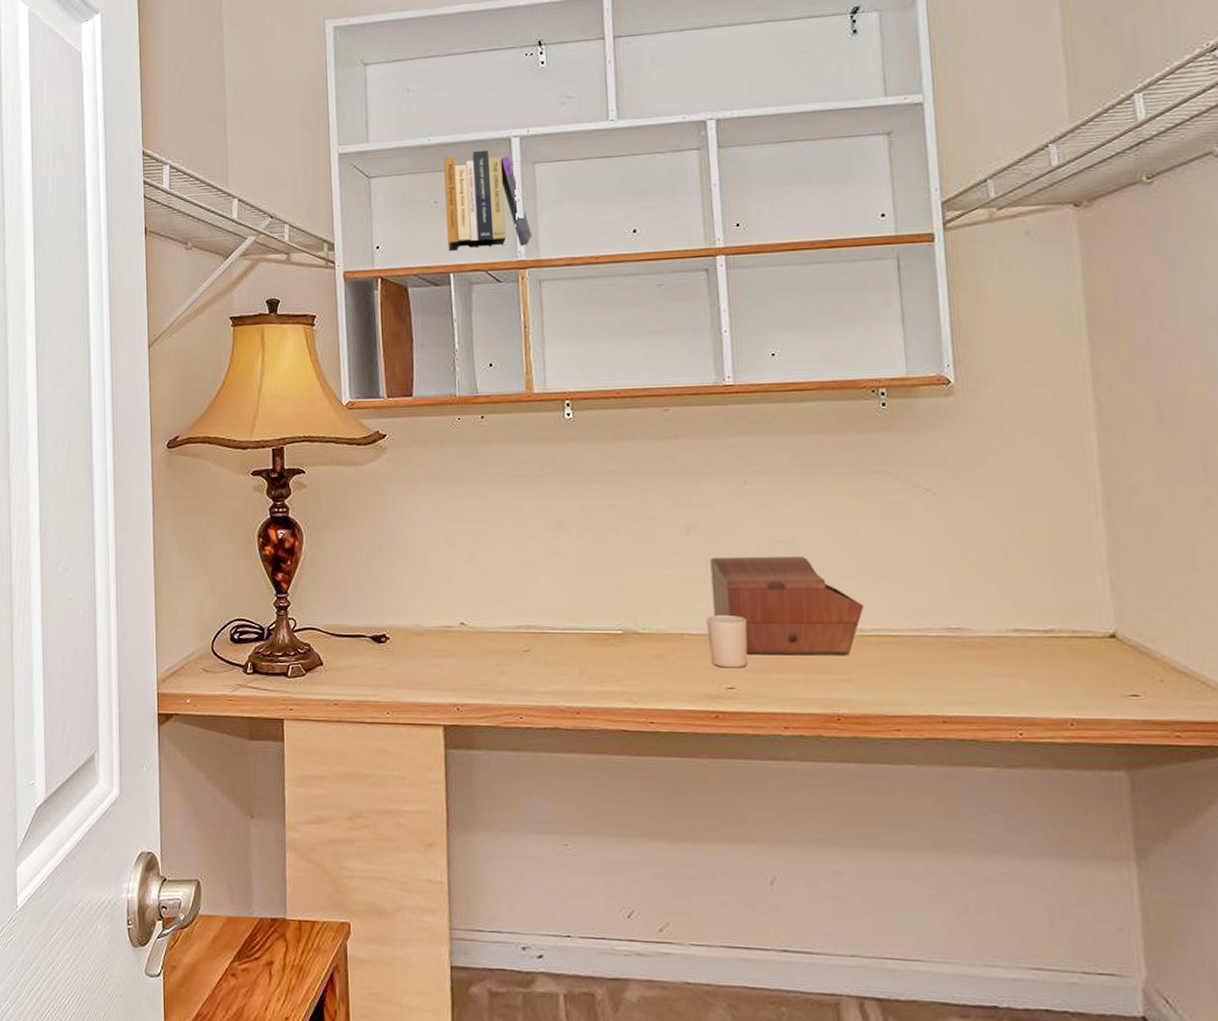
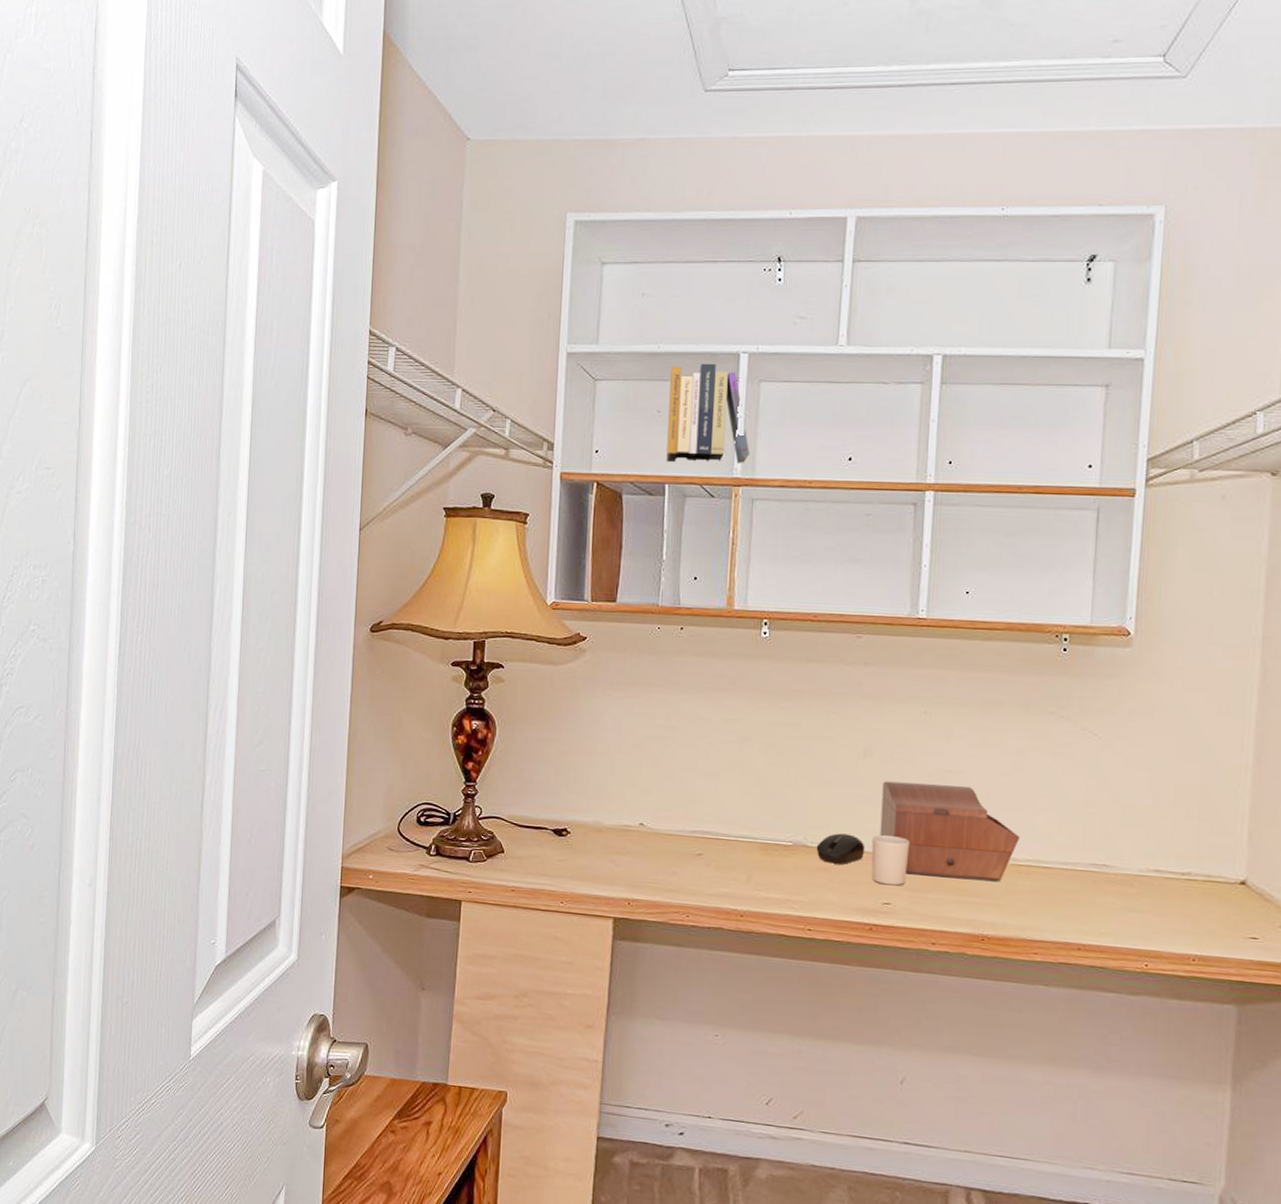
computer mouse: none [648,617,701,650] -> present [816,833,866,865]

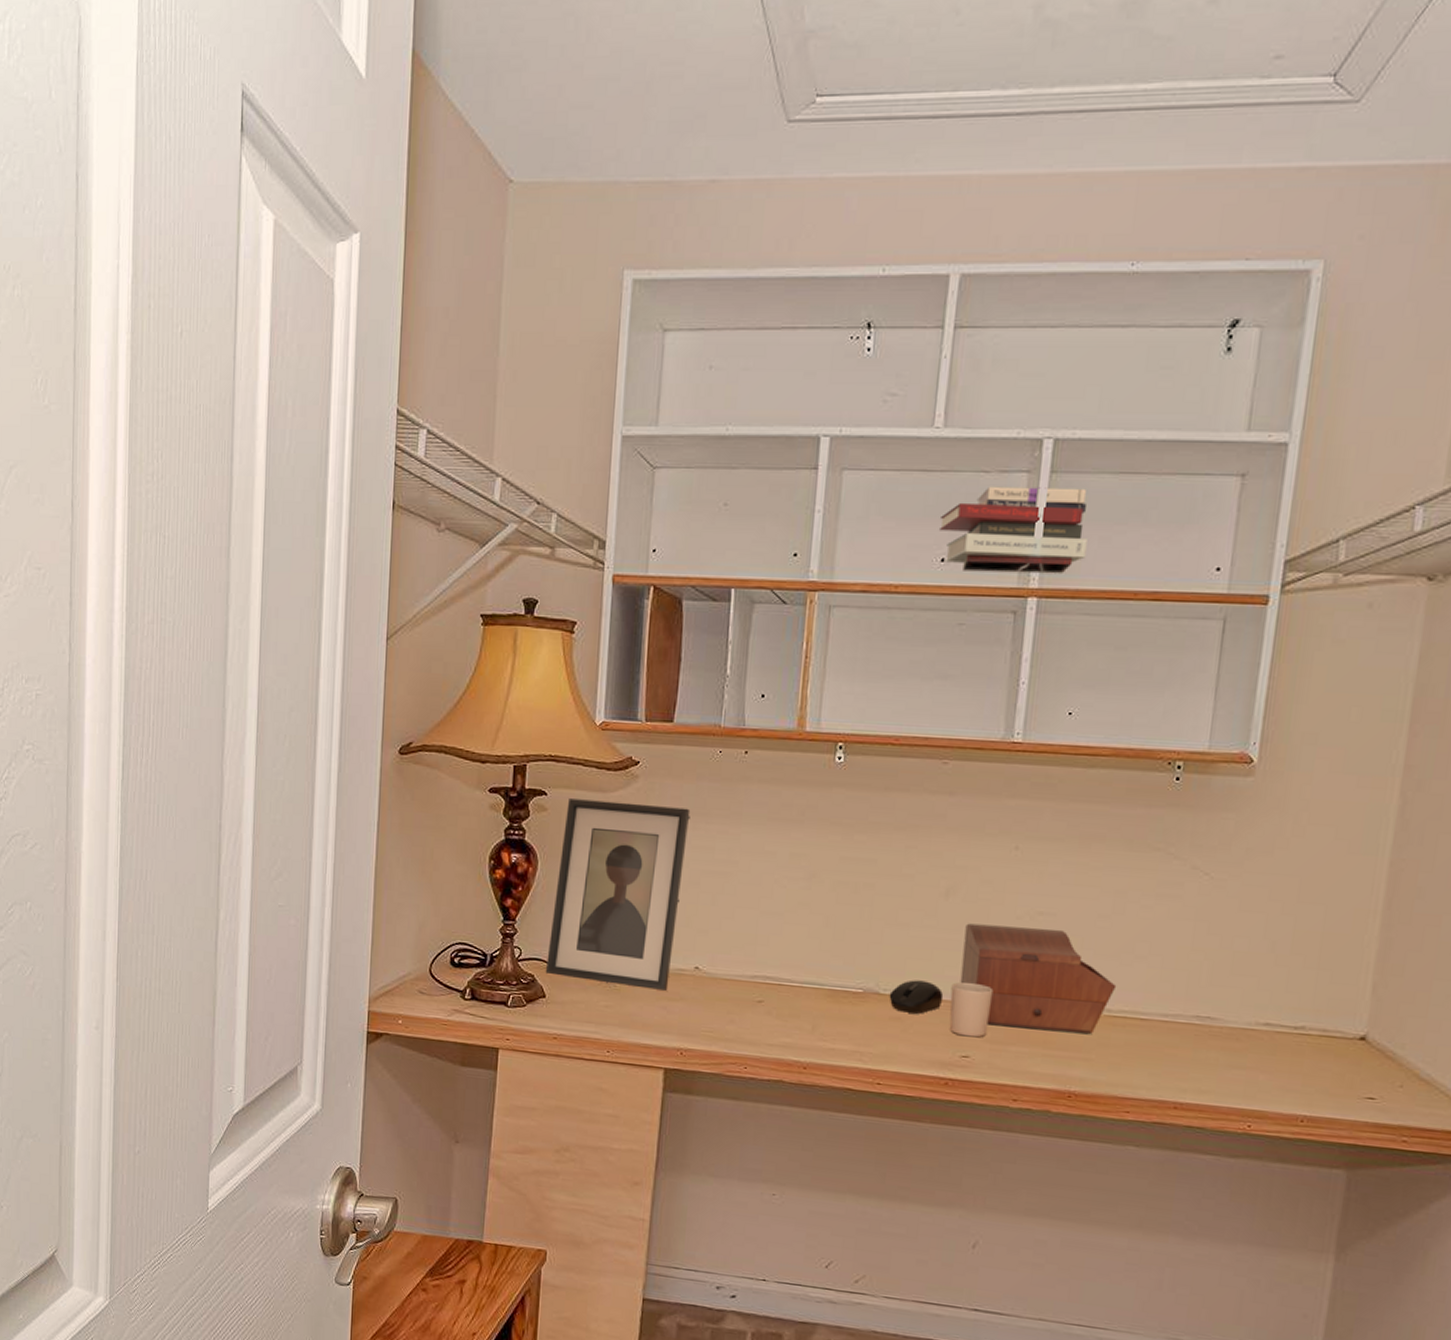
picture frame: none [503,671,633,845] -> present [545,798,691,991]
books: present [666,363,751,463] -> none [733,448,829,565]
books: none [845,395,975,471] -> present [938,486,1088,574]

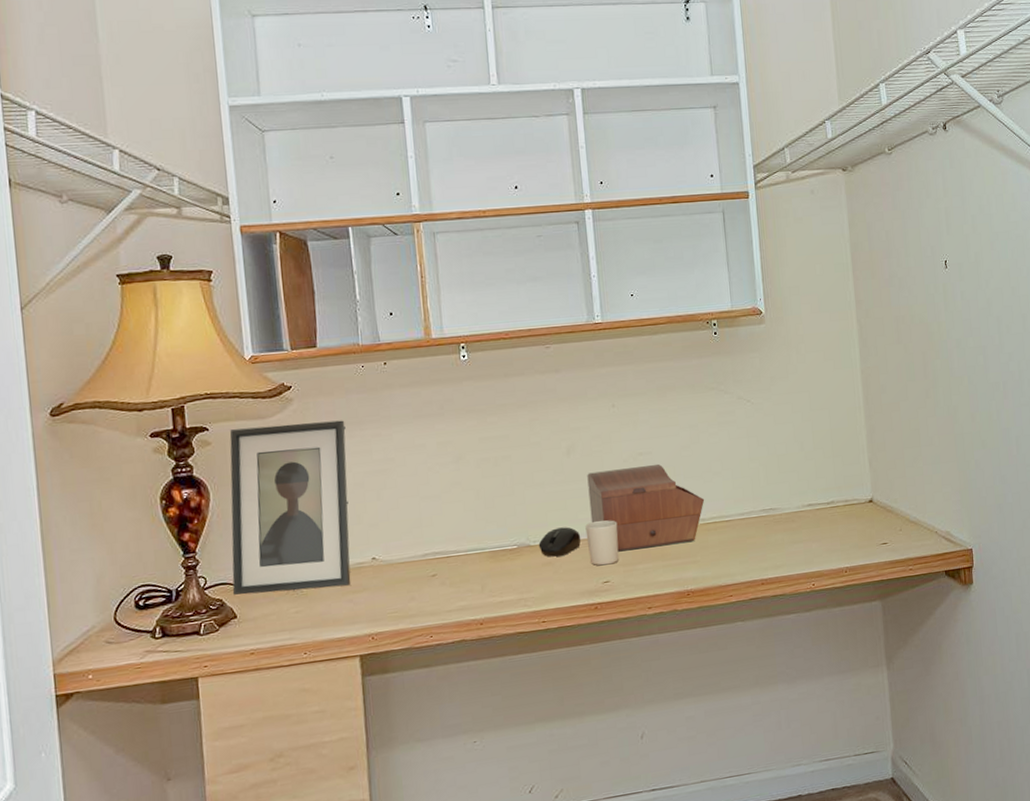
books: present [938,486,1088,574] -> none [508,124,620,195]

